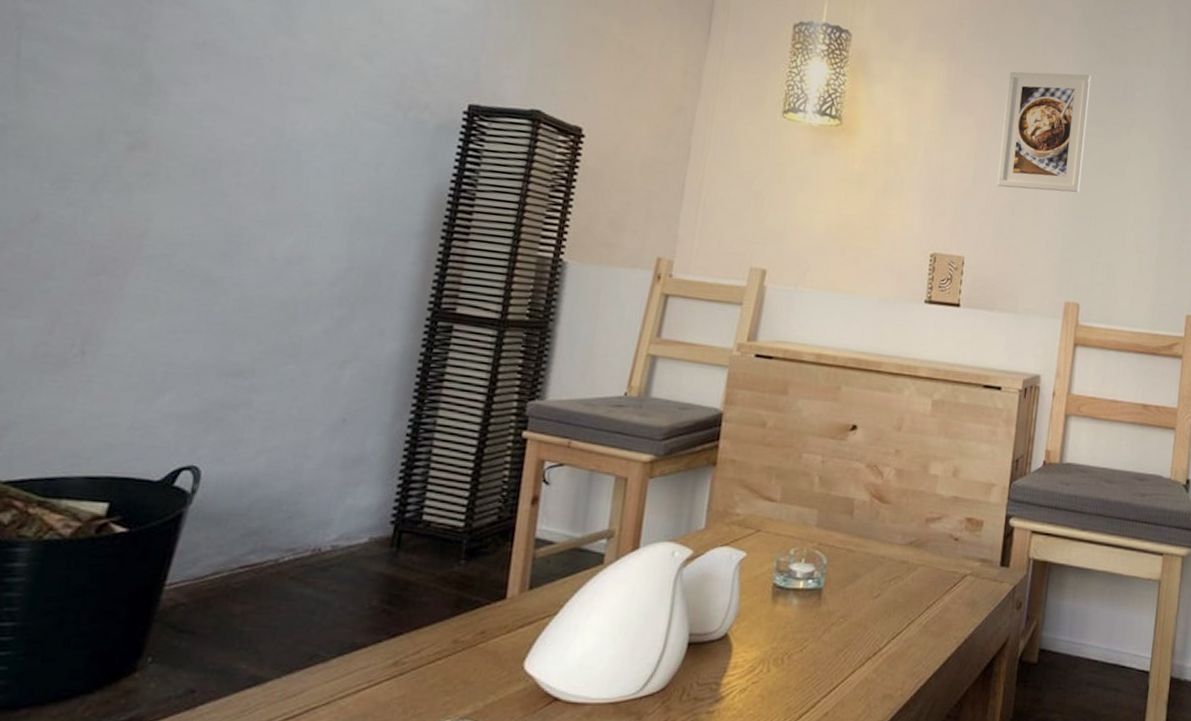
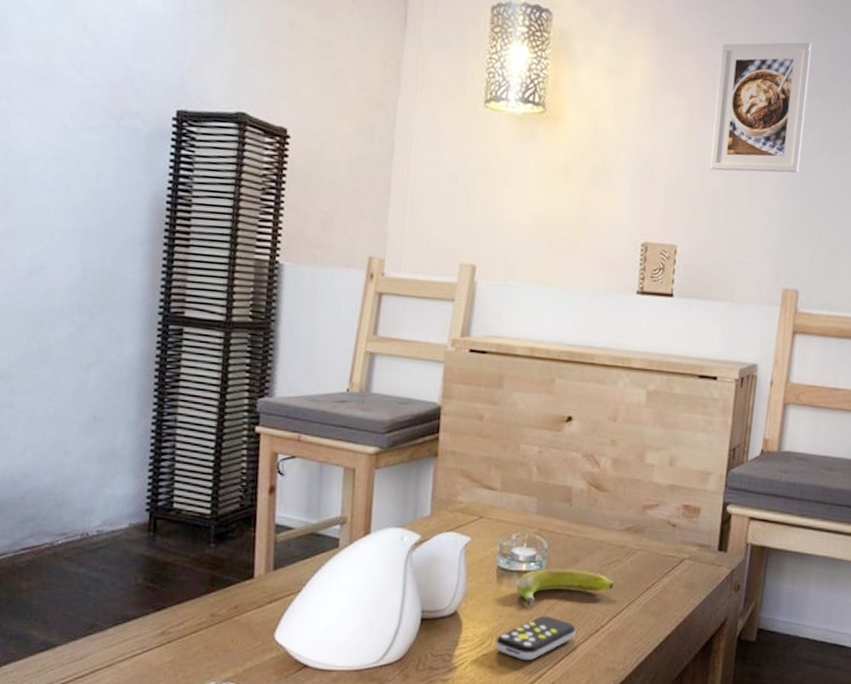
remote control: none [767,638,853,689] -> present [496,615,576,661]
banana: none [792,586,894,628] -> present [516,568,614,606]

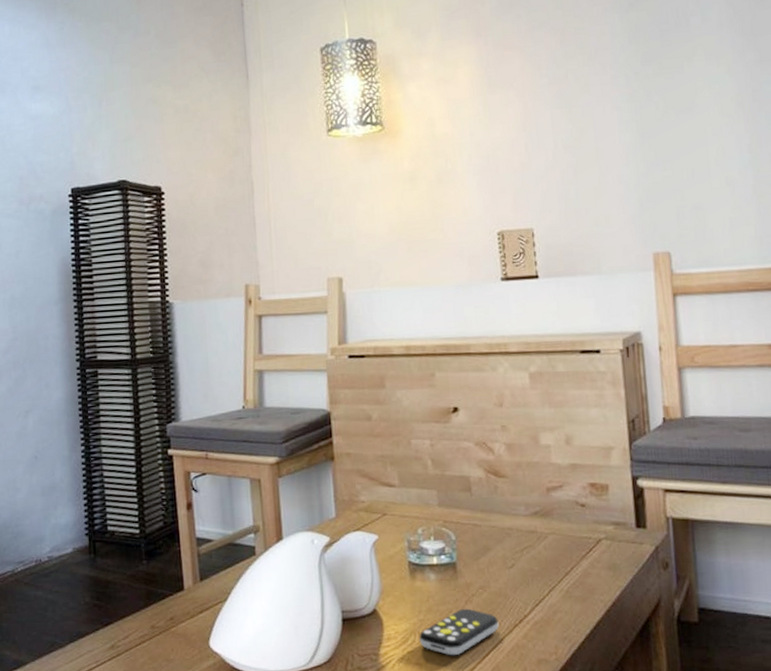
banana: present [516,568,614,606] -> none [430,559,530,600]
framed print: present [709,42,812,173] -> none [542,15,646,152]

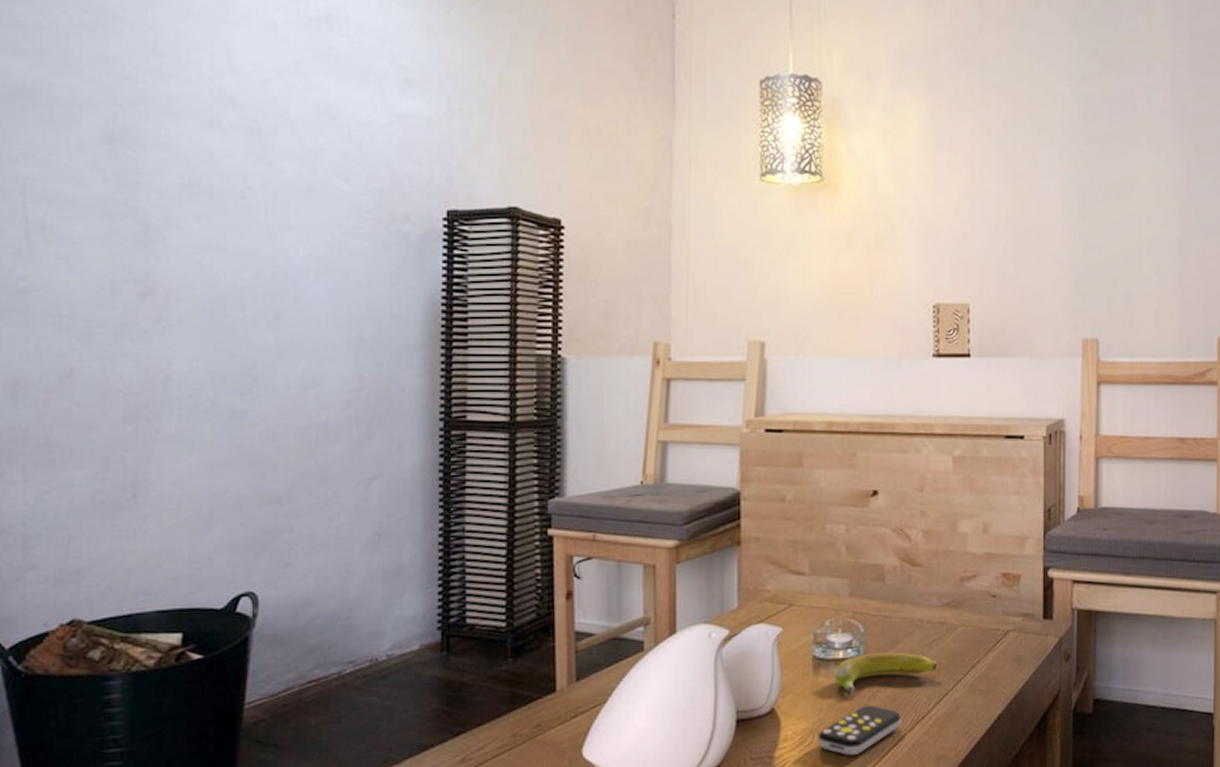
banana: none [430,559,530,600] -> present [834,652,937,696]

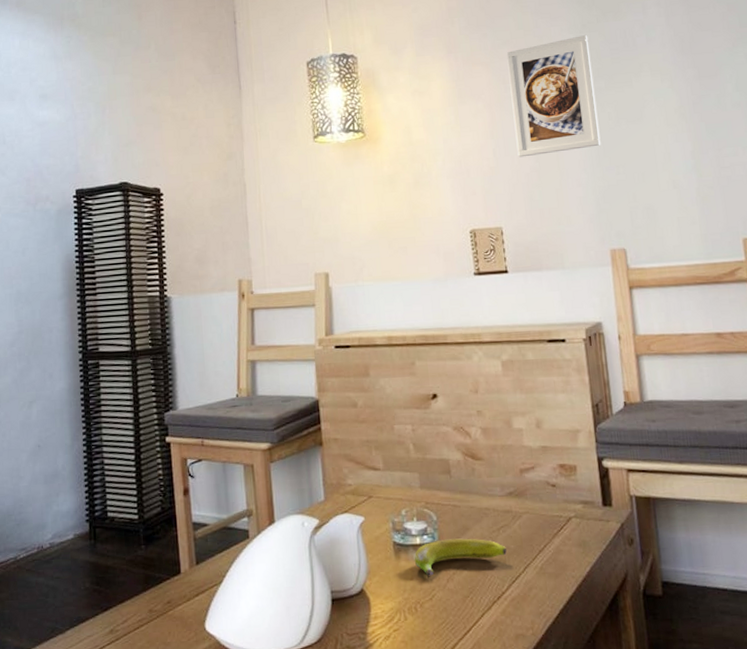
remote control: present [818,705,901,756] -> none [404,586,479,633]
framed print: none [995,89,1086,225] -> present [506,35,601,158]

